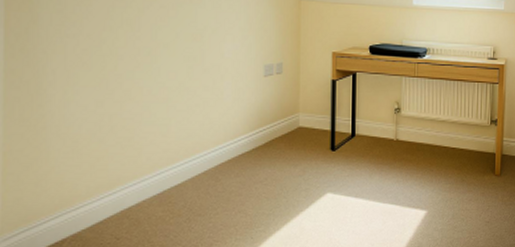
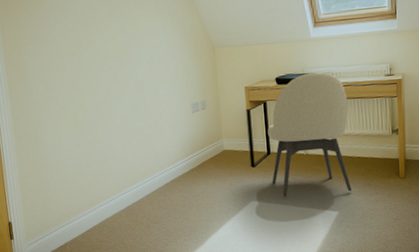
chair: none [353,45,447,190] -> present [268,72,352,197]

